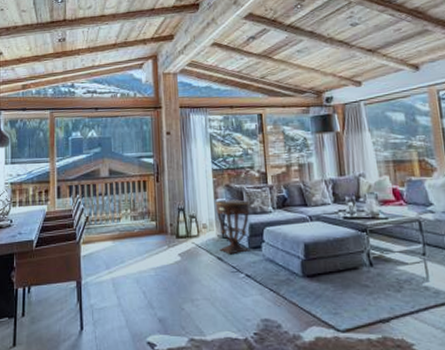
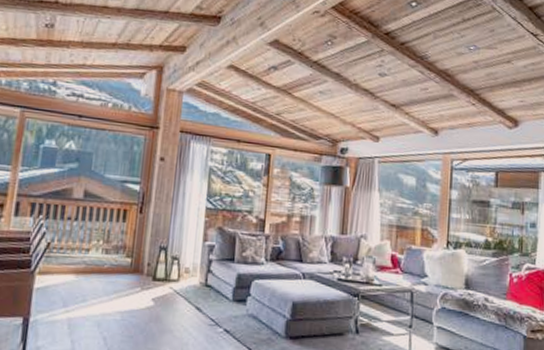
side table: present [215,199,252,255] -> none [200,244,241,306]

